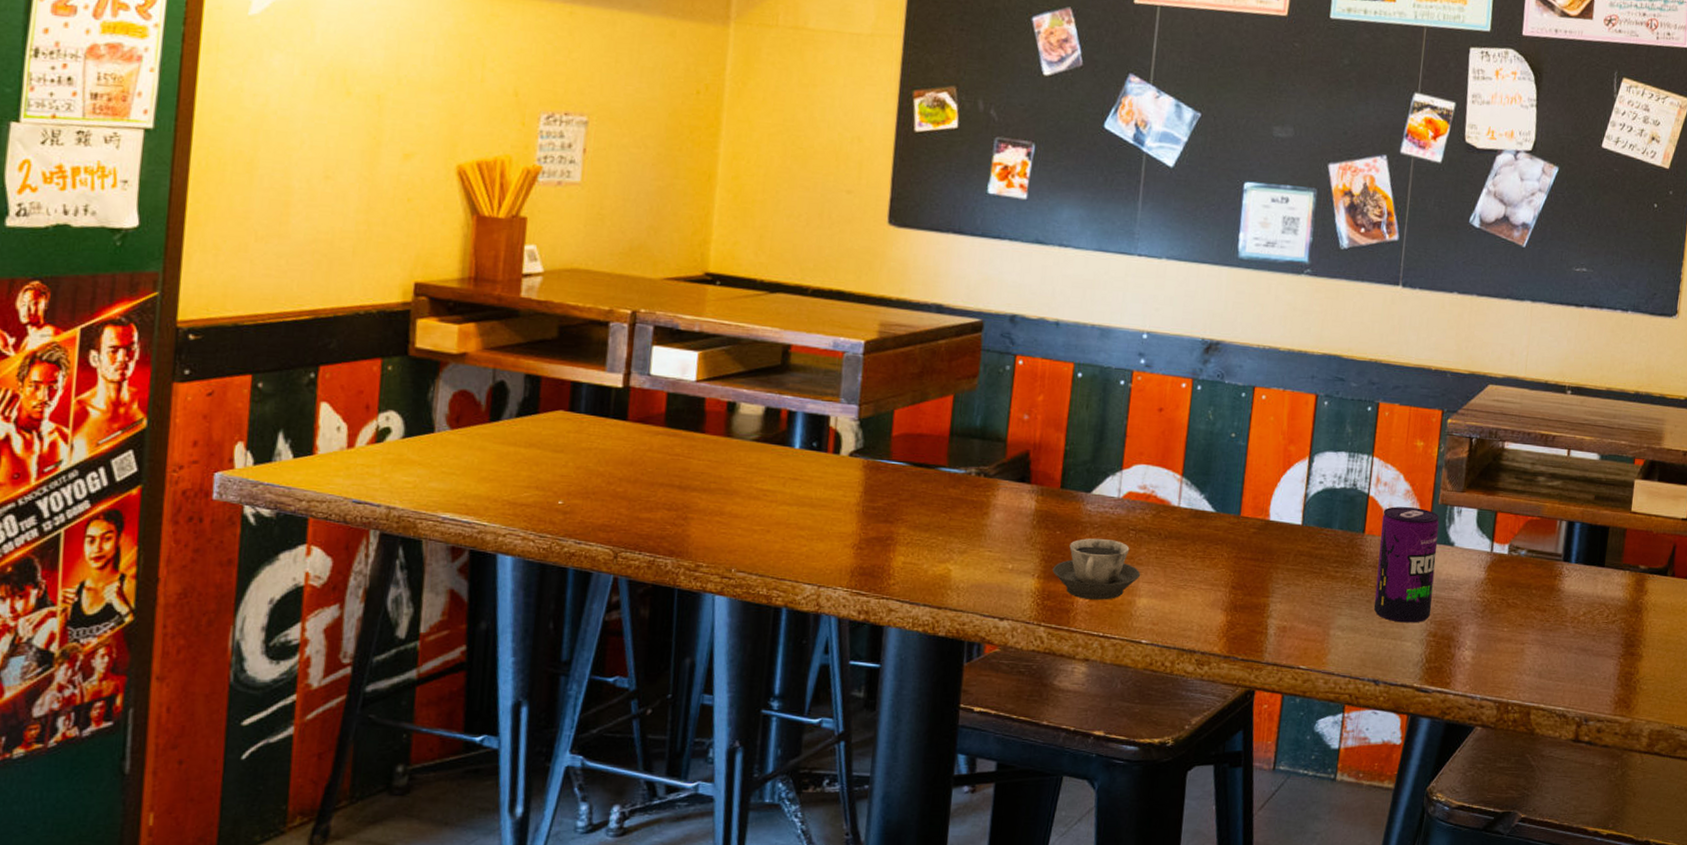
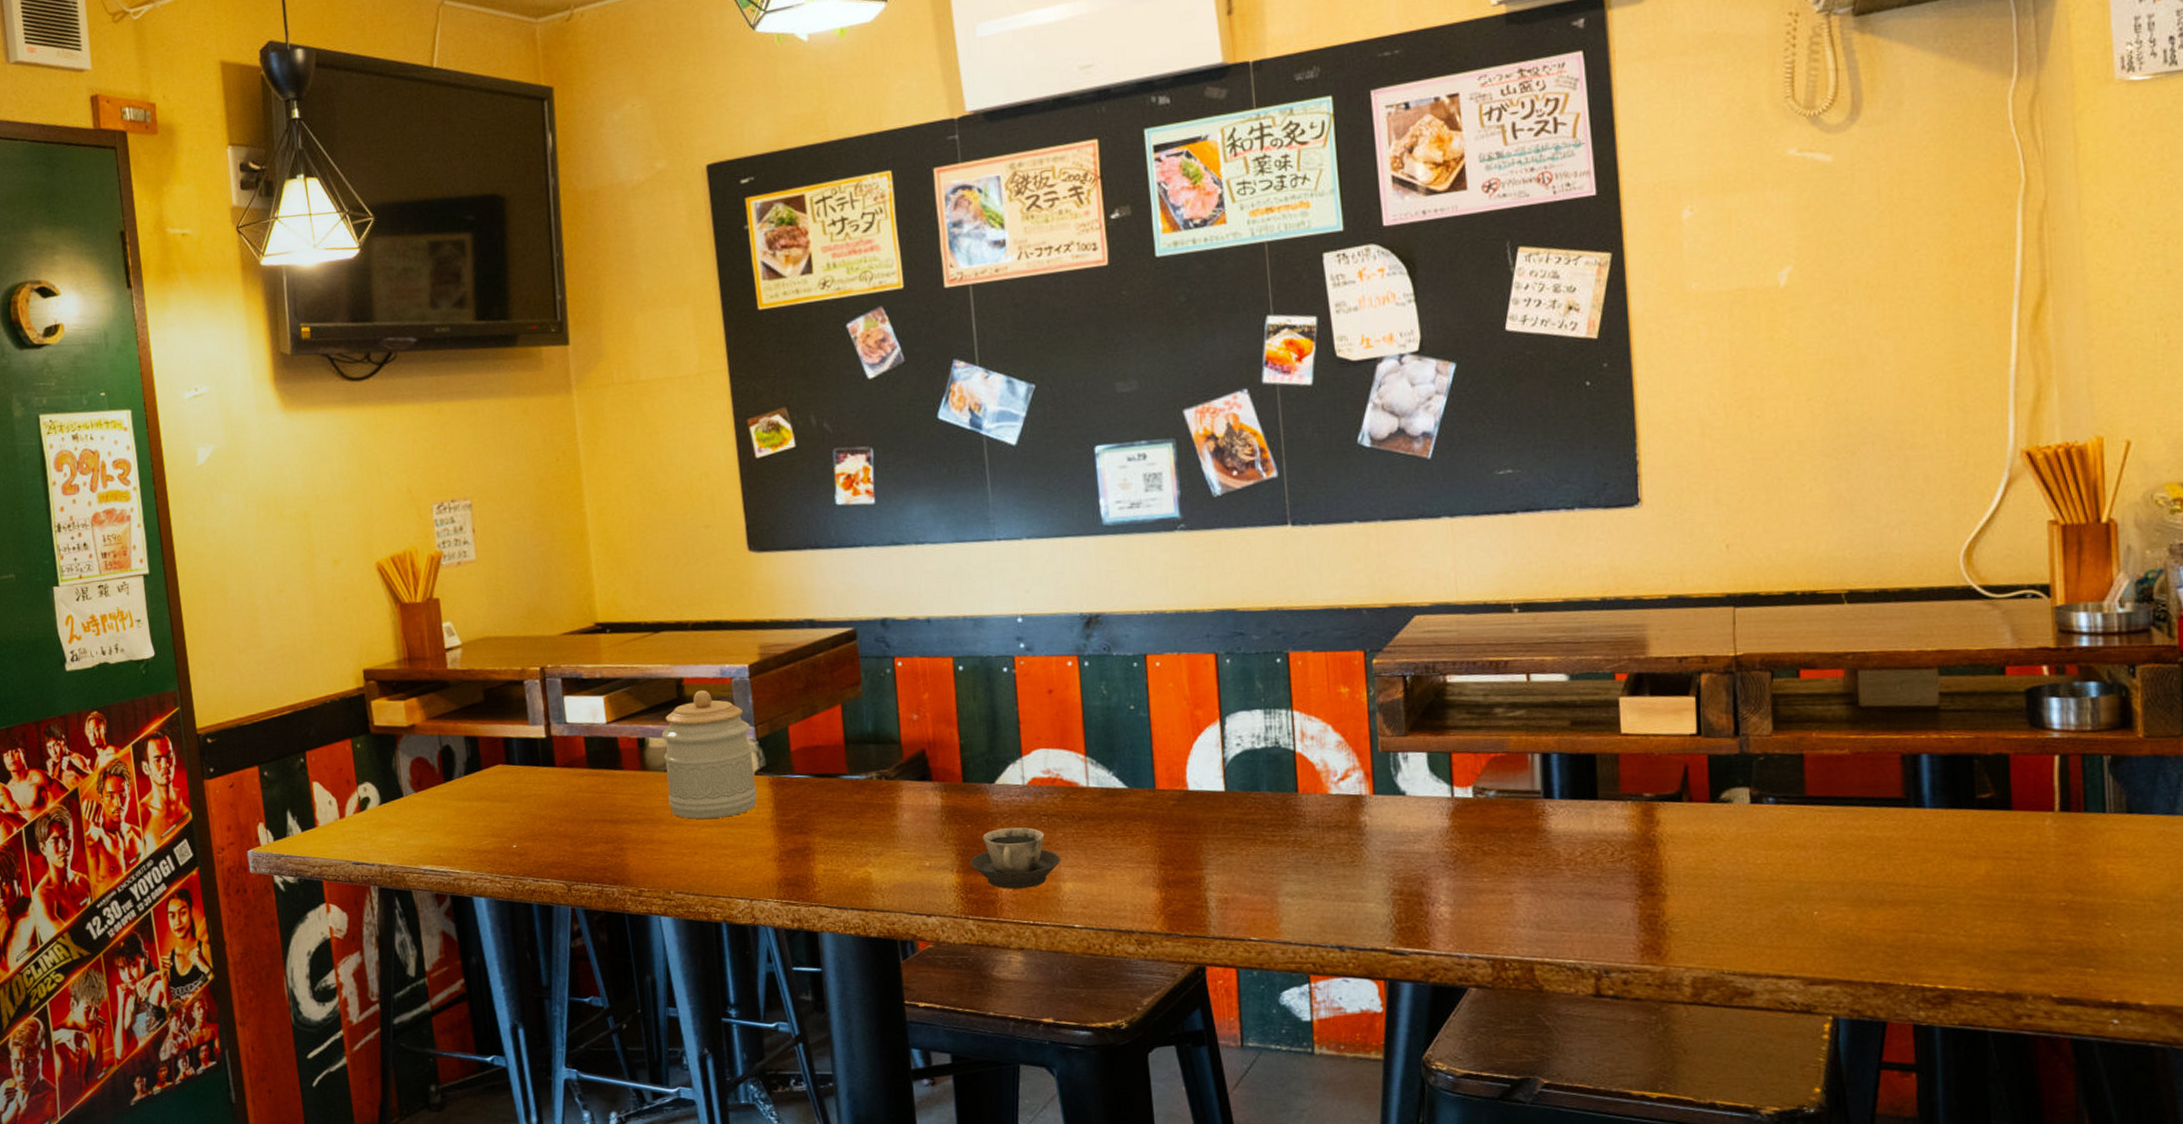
jar: none [749,360,854,497] -> present [661,690,758,820]
beverage can: present [1373,506,1440,623] -> none [1315,759,1392,883]

